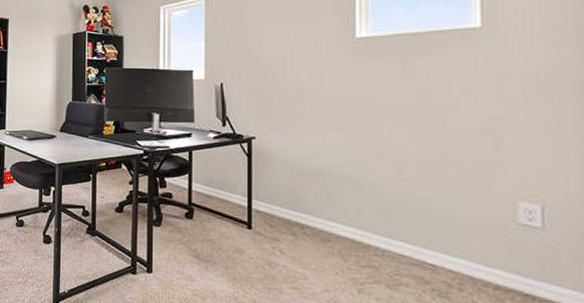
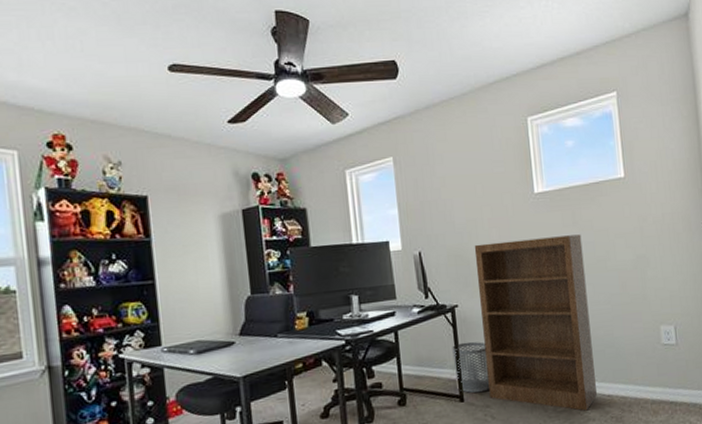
waste bin: none [245,173,282,225] -> present [452,341,490,394]
bookshelf: none [279,82,414,274] -> present [474,234,597,411]

